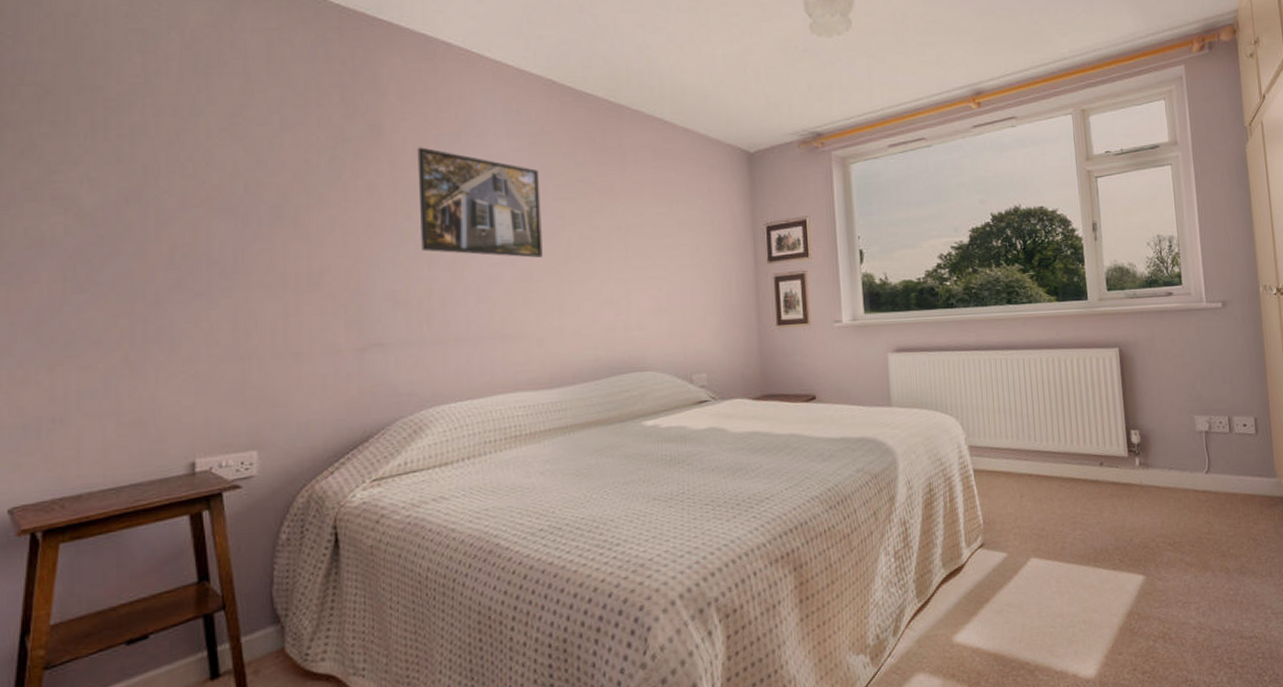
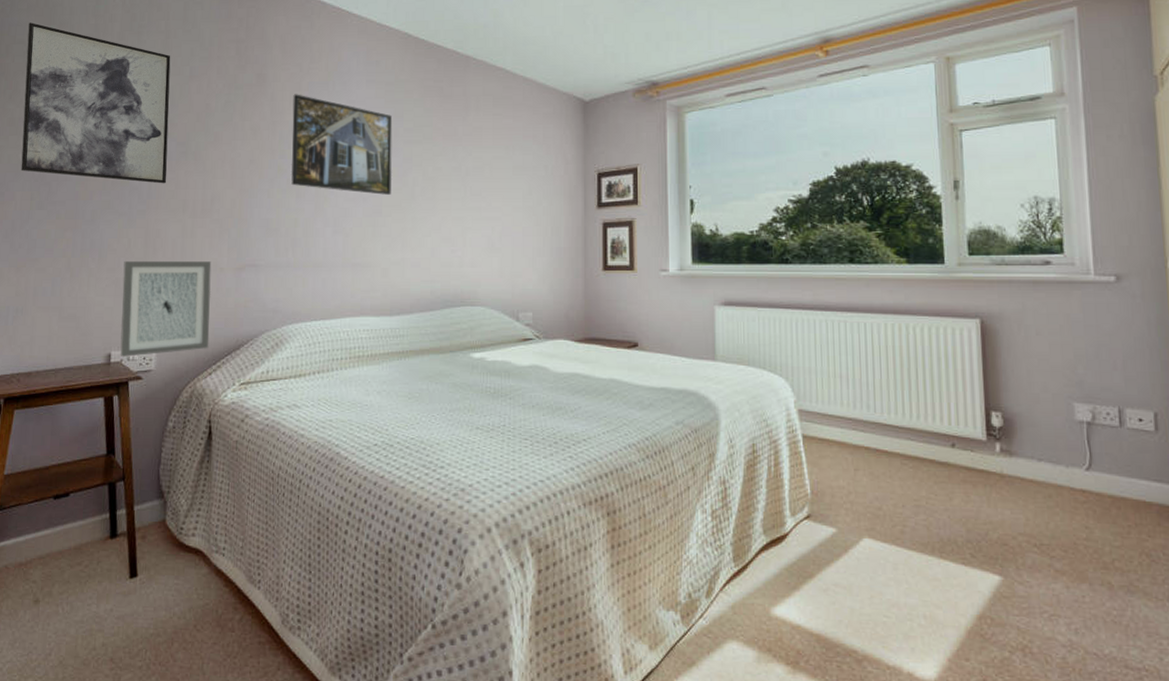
wall art: none [43,59,258,256] -> present [21,22,171,184]
wall art: none [205,343,328,464] -> present [120,260,212,357]

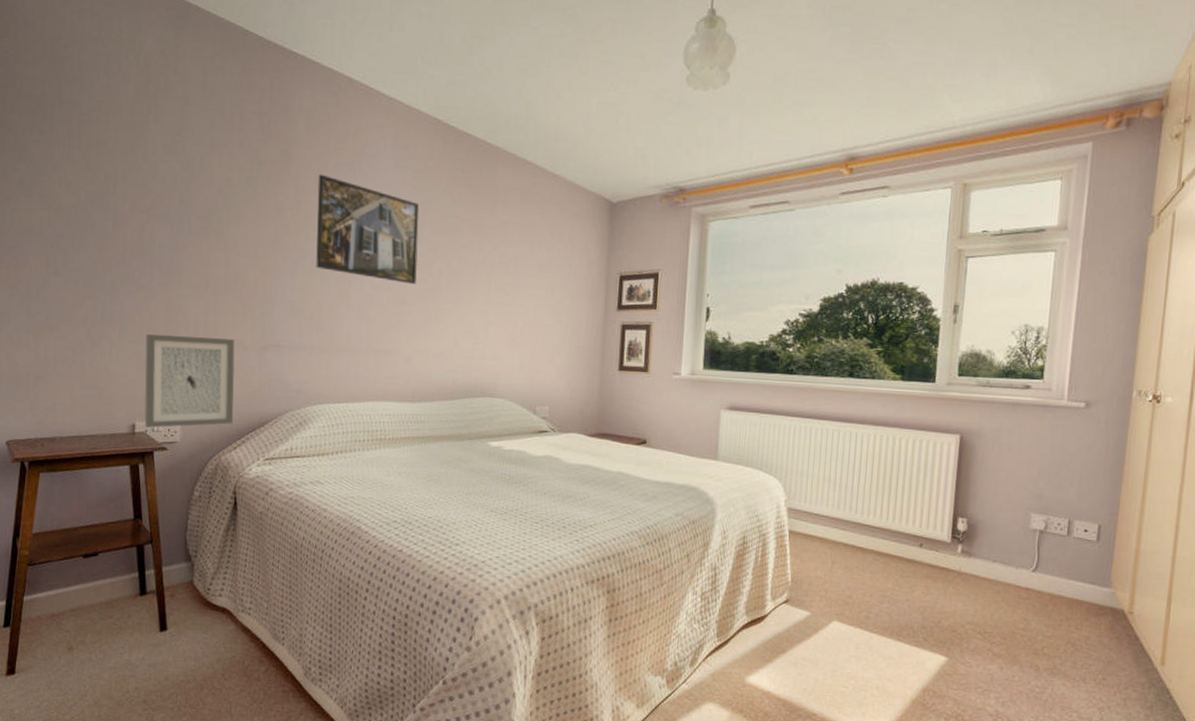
wall art: present [21,22,171,184] -> none [34,76,190,258]

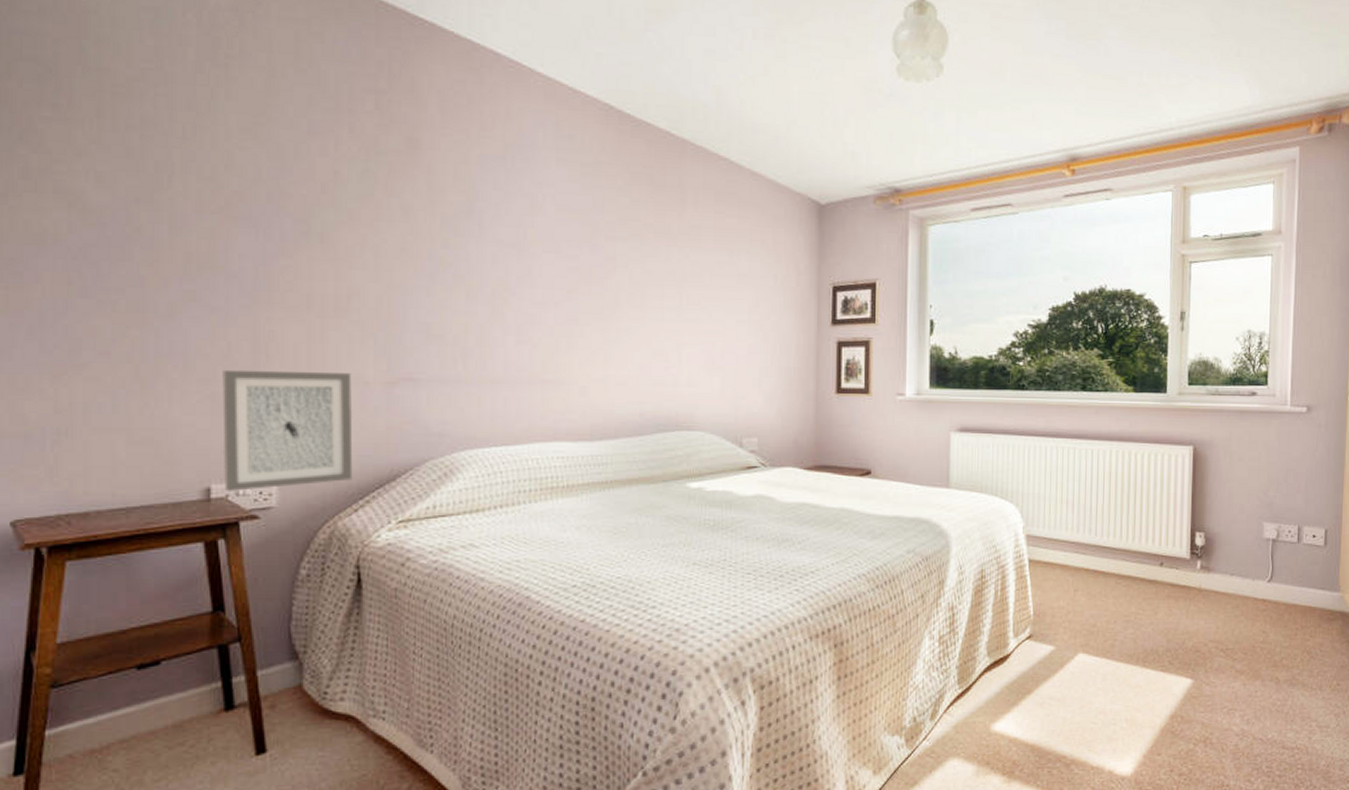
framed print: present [316,174,420,284] -> none [458,168,591,300]

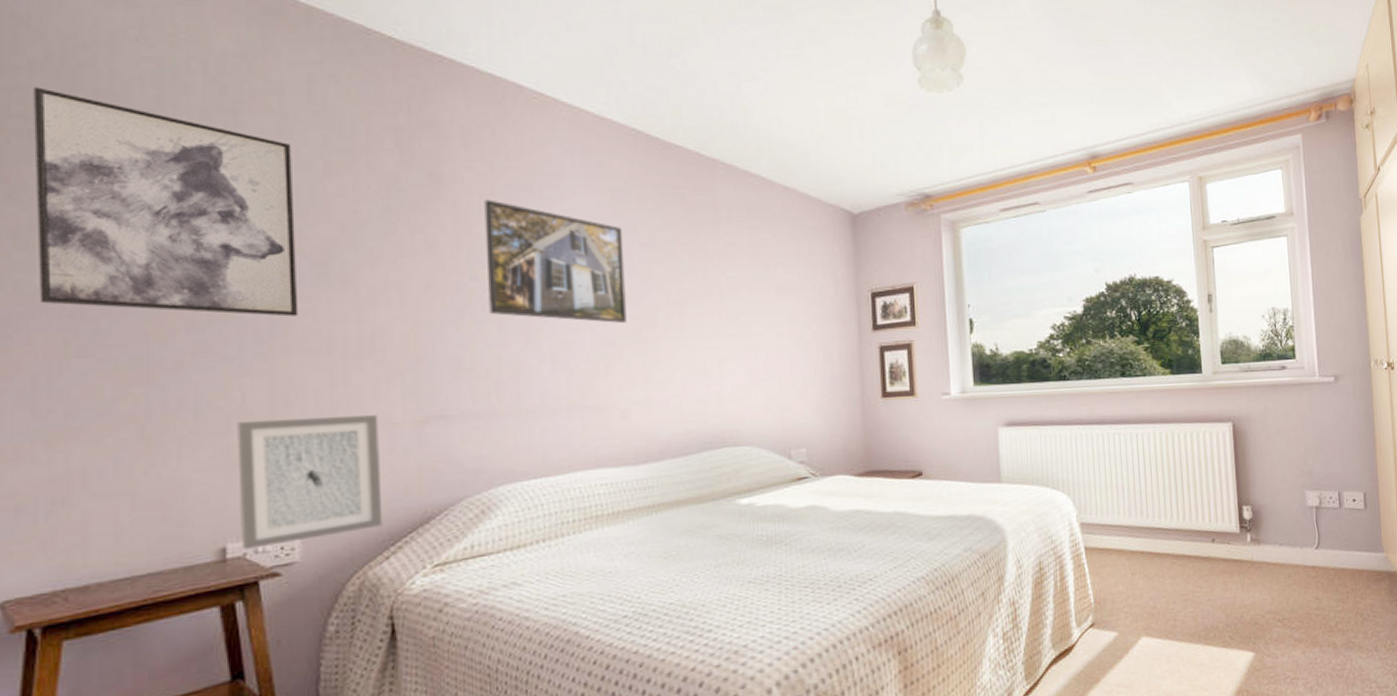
wall art: none [43,32,281,272] -> present [33,87,299,317]
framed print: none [458,168,591,300] -> present [484,199,627,323]

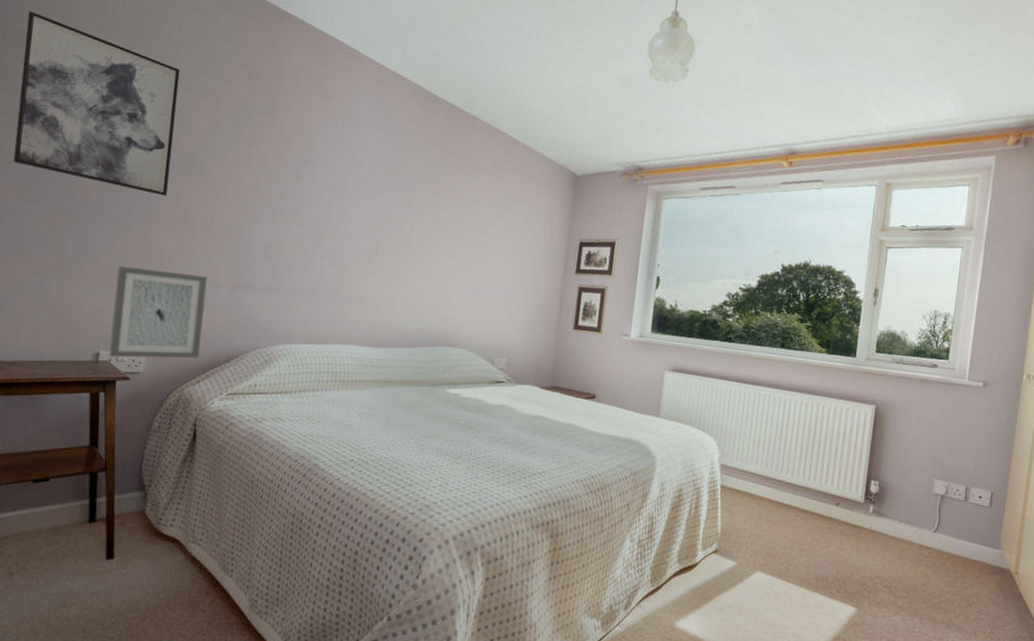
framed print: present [484,199,627,323] -> none [293,127,397,237]

